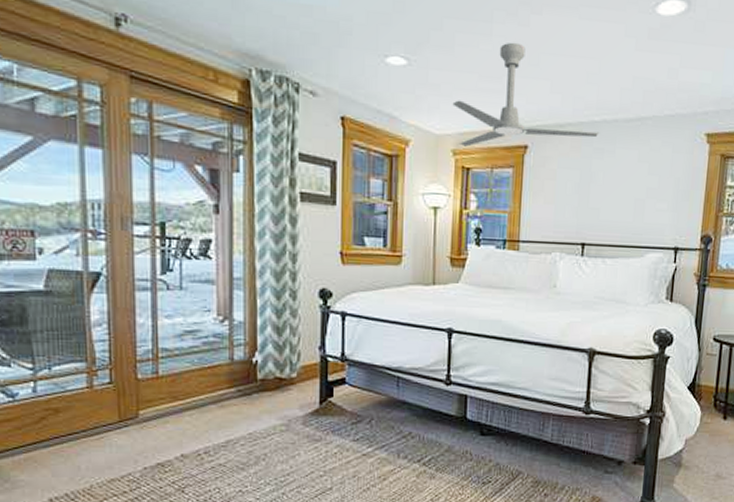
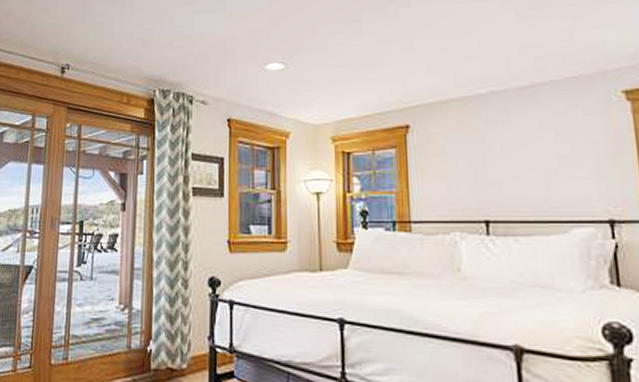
ceiling fan: present [452,42,600,147] -> none [329,34,489,133]

